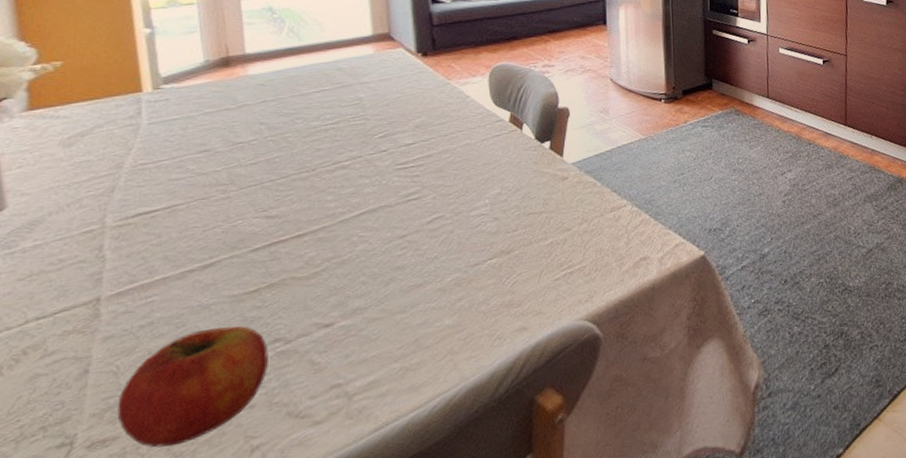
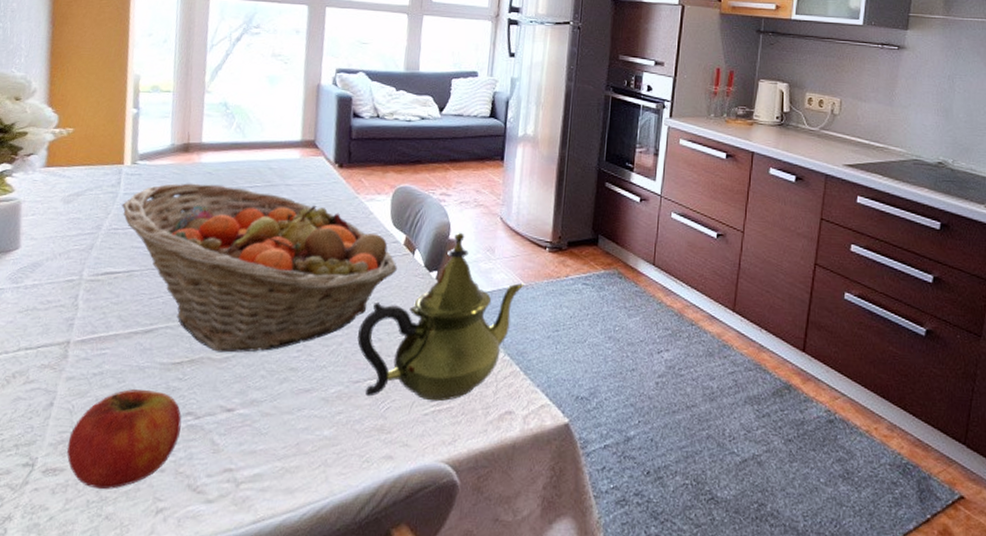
fruit basket: none [147,94,505,270] -> present [121,183,397,353]
teapot: none [471,99,644,277] -> present [357,232,524,402]

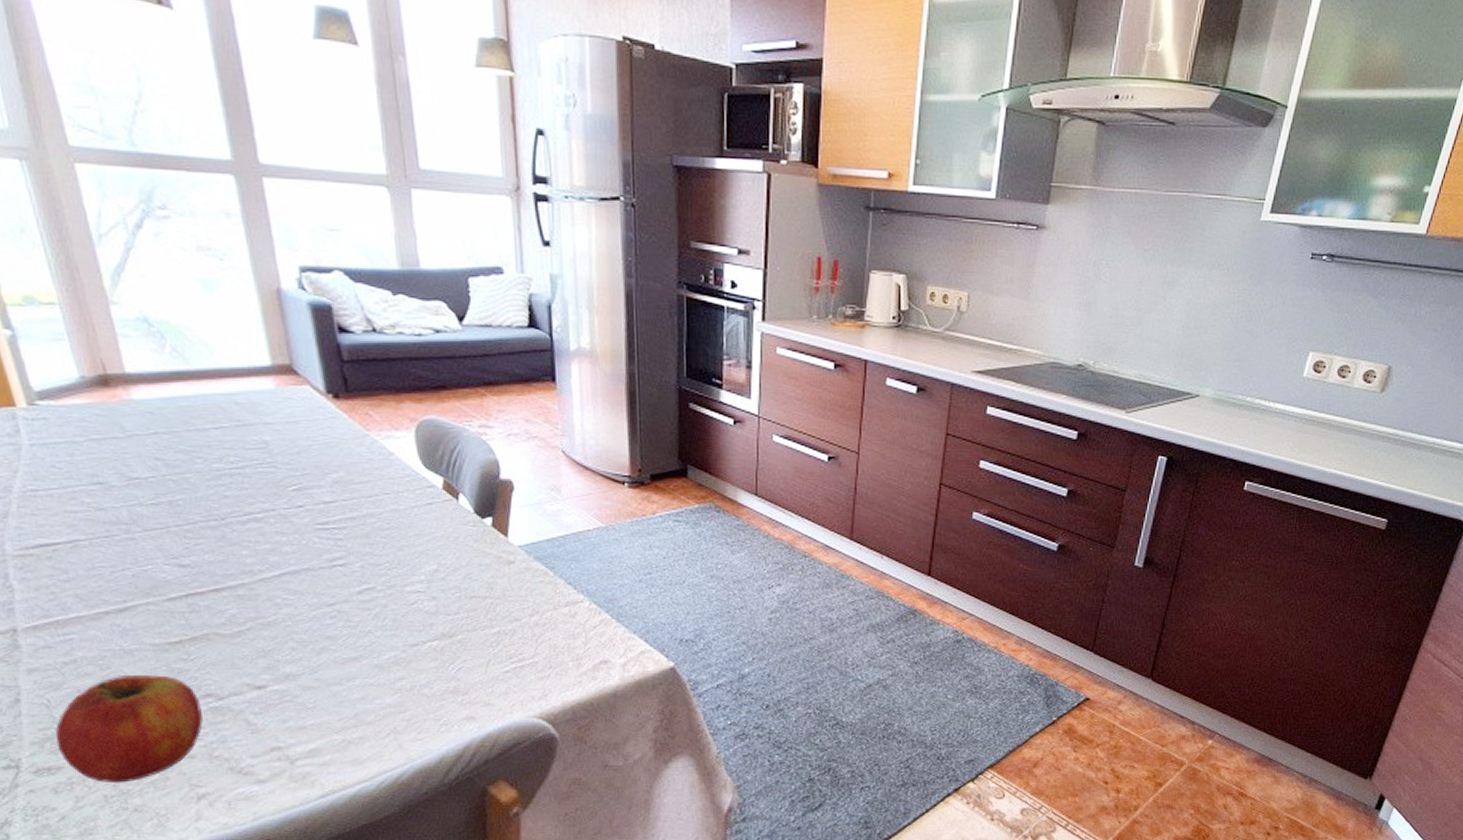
fruit basket: present [121,183,397,353] -> none [32,427,439,626]
teapot: present [357,232,524,402] -> none [404,470,603,659]

